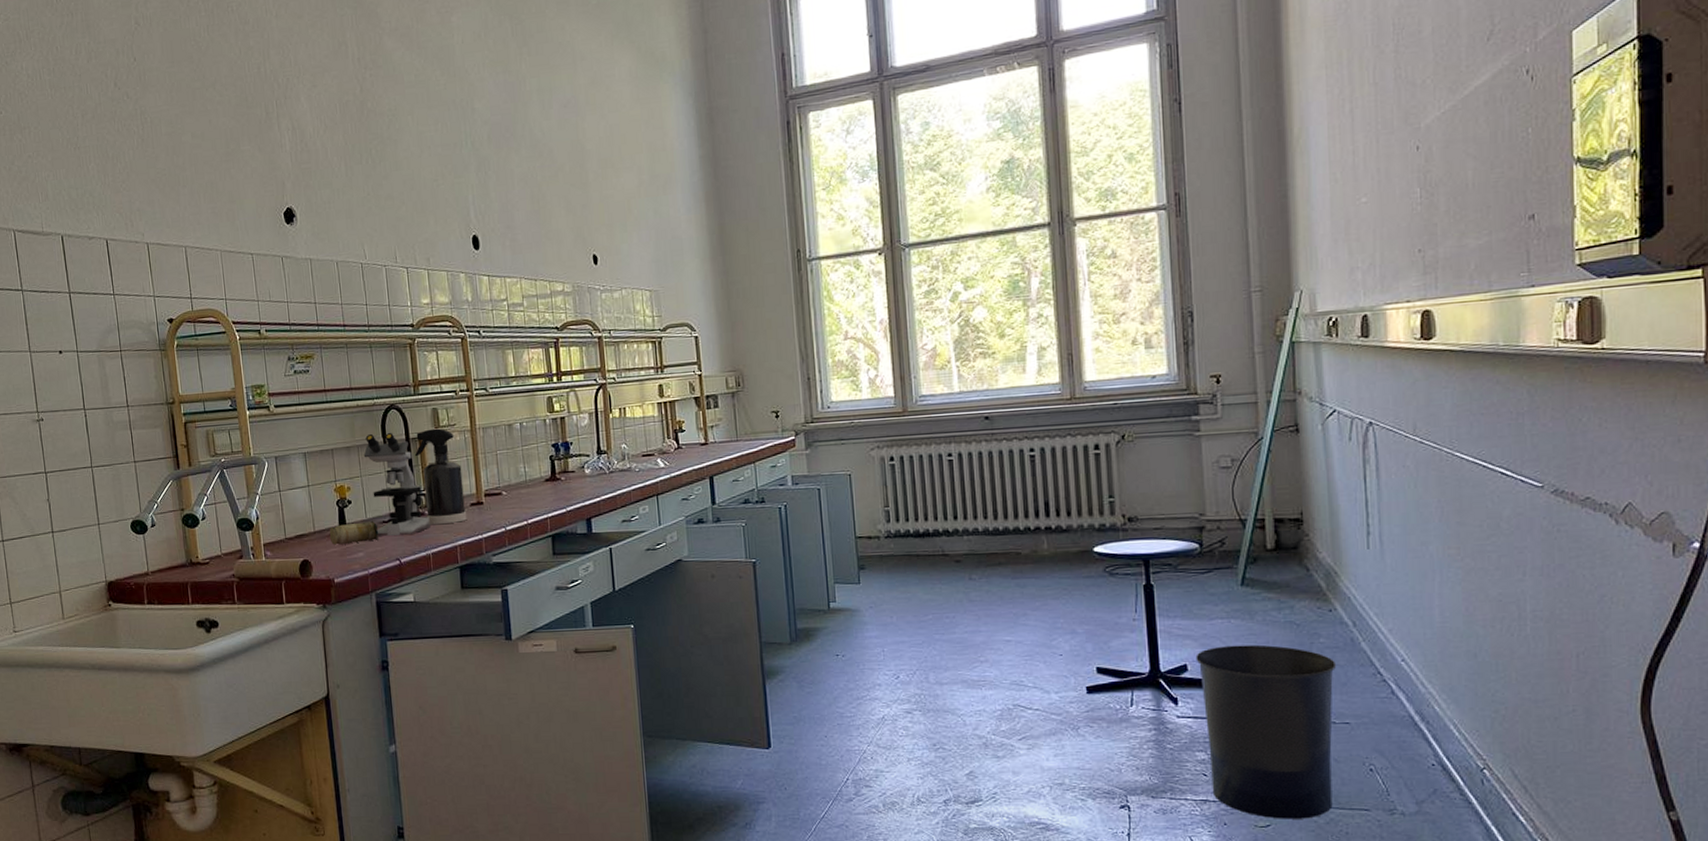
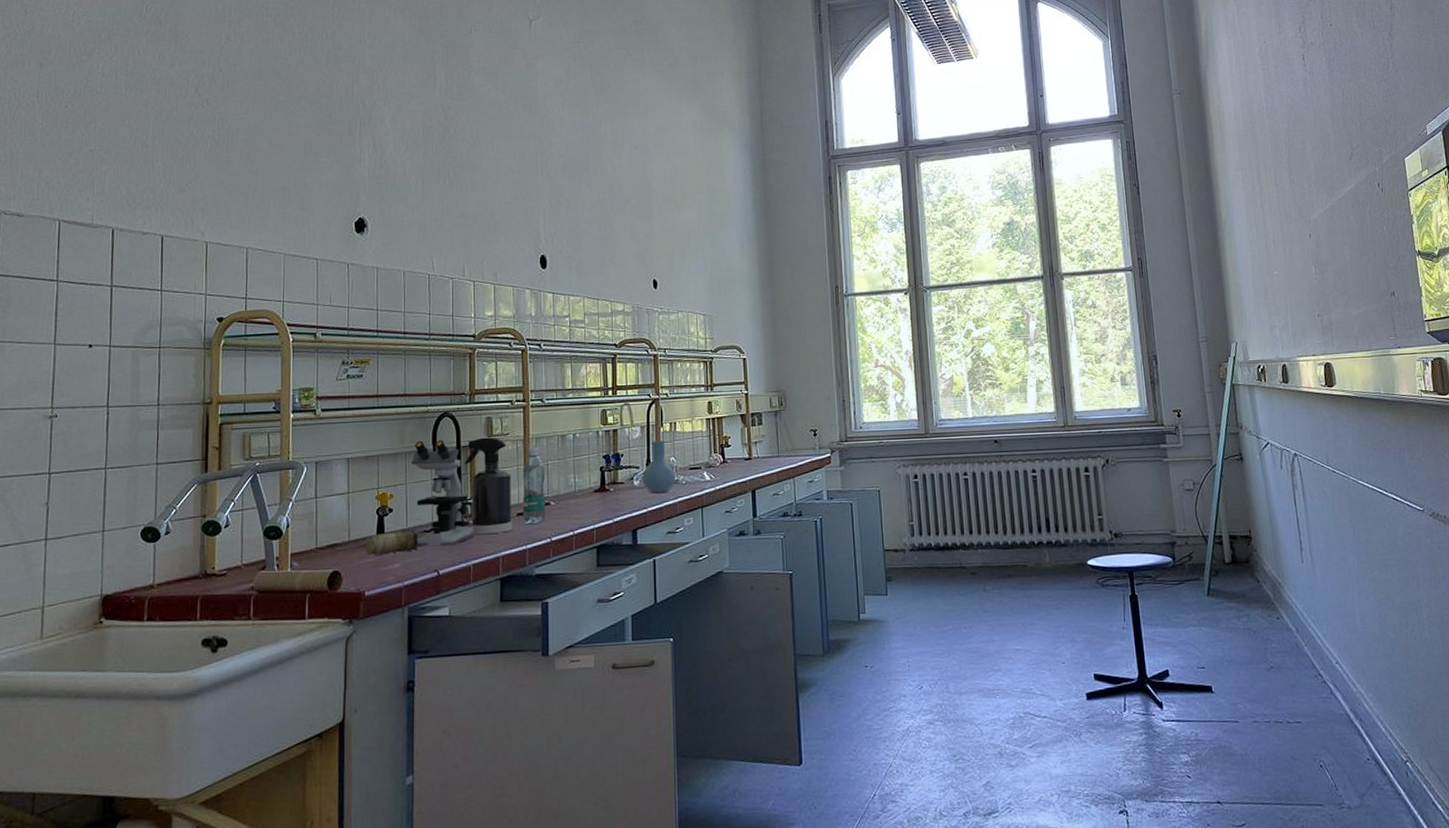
bottle: none [472,436,499,515] -> present [523,446,546,525]
flask: none [593,427,629,482] -> present [642,440,676,494]
waste bin: present [1195,644,1336,819] -> none [1175,650,1294,818]

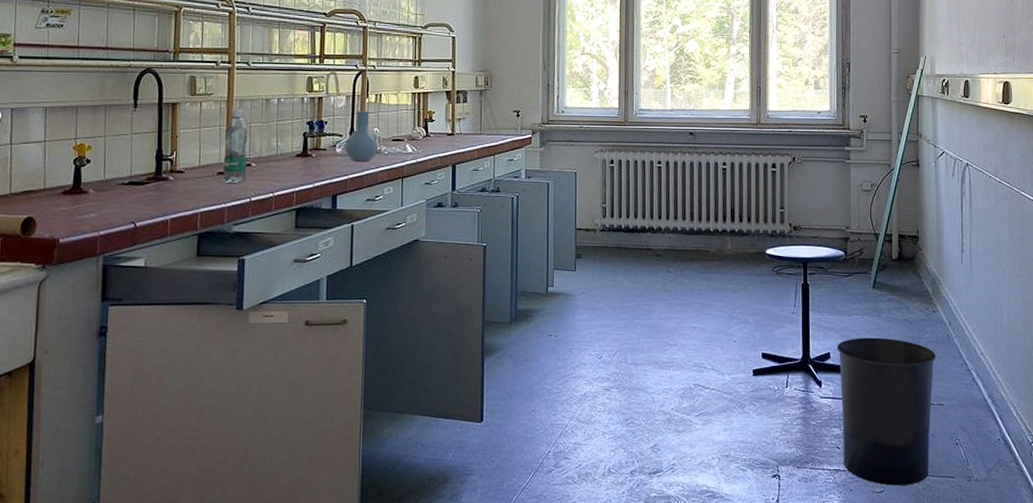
paper towel roll: present [365,529,419,556] -> none [60,181,116,204]
microscope: present [411,440,474,546] -> none [110,94,173,198]
spray bottle: present [464,437,513,534] -> none [165,96,213,190]
waste bin: none [1175,650,1294,818] -> present [837,337,936,486]

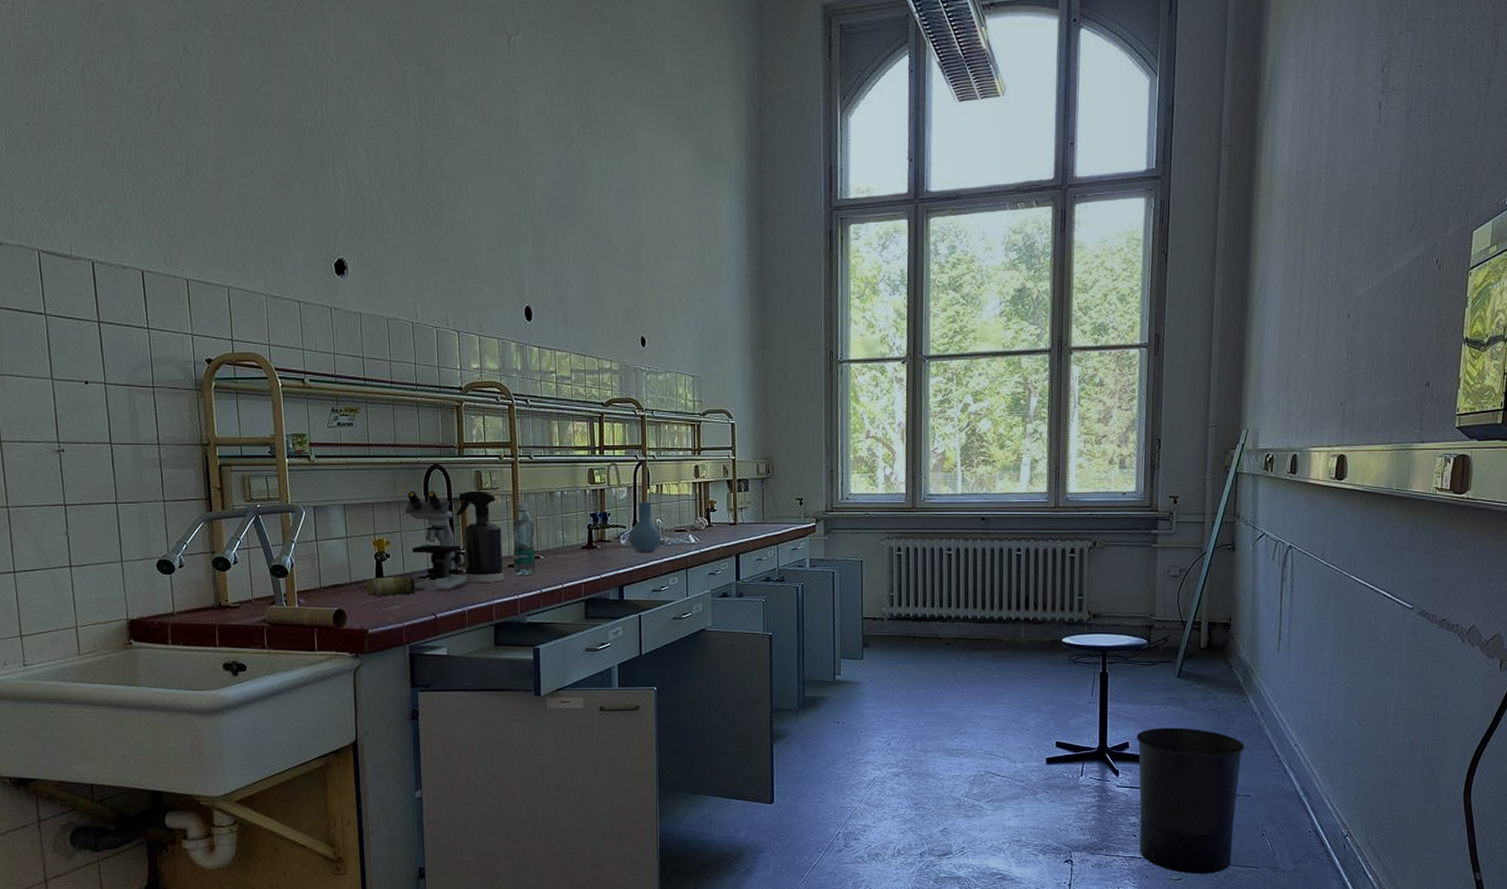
paper towel roll: none [60,181,116,204] -> present [365,575,416,597]
microscope: none [110,94,173,198] -> present [404,490,468,591]
spray bottle: none [165,96,213,190] -> present [455,490,504,582]

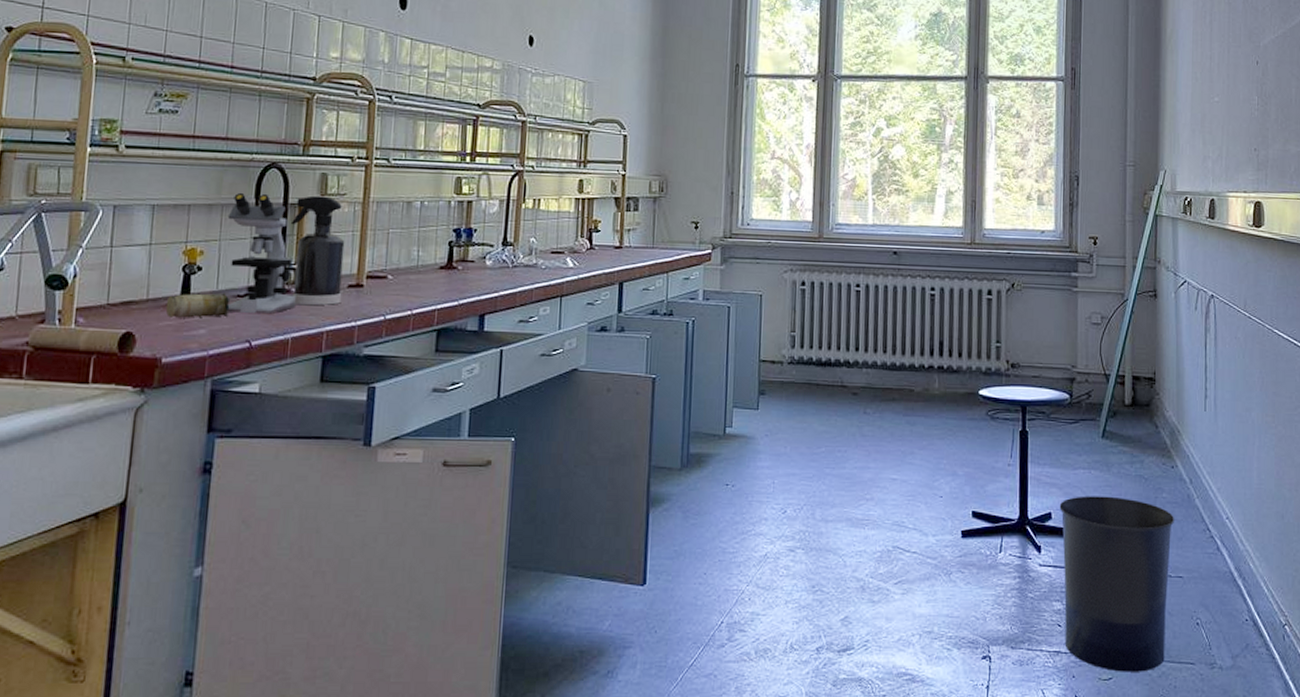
bottle: present [513,502,536,576] -> none [354,211,385,299]
flask: present [629,502,662,553] -> none [496,218,535,277]

